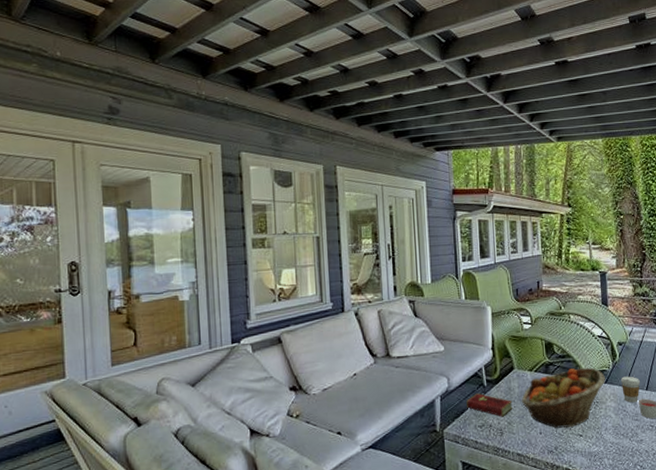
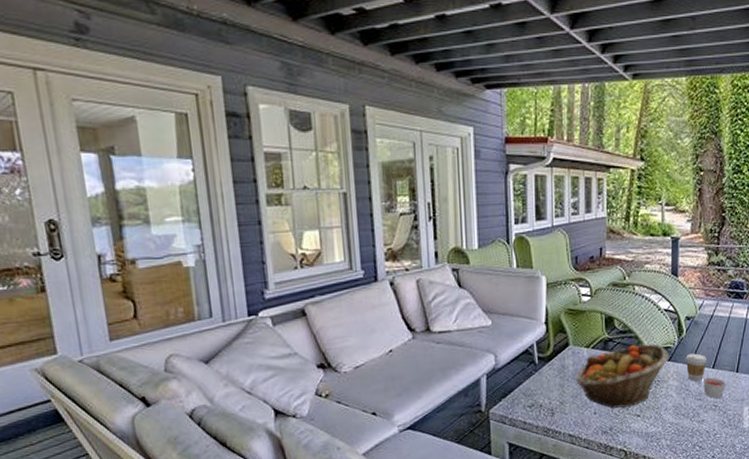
hardcover book: present [467,393,513,417] -> none [515,371,566,397]

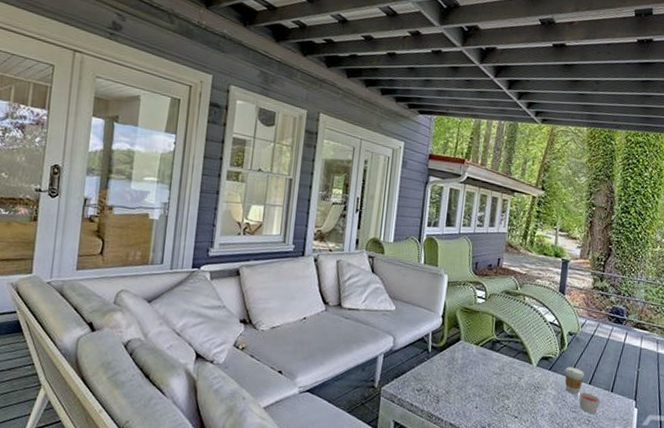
fruit basket: present [575,344,669,408] -> none [462,350,550,407]

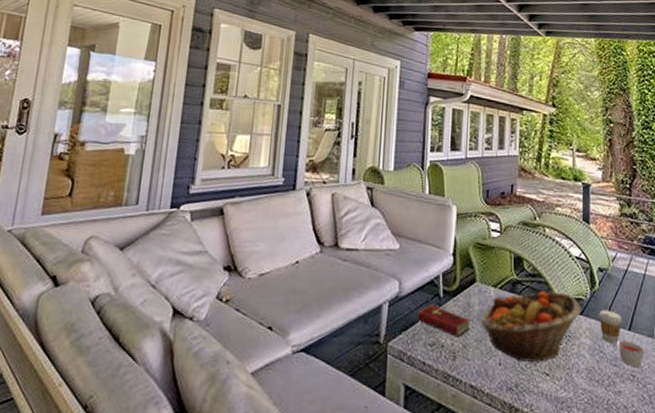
hardcover book: none [408,357,454,385] -> present [418,305,471,338]
fruit basket: none [462,350,550,407] -> present [480,291,581,362]

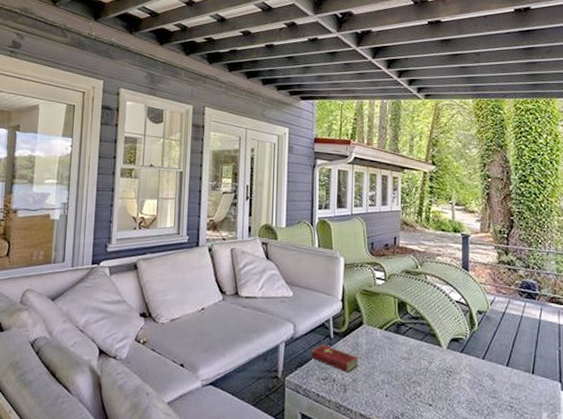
fruit basket: present [480,291,581,362] -> none [368,332,461,394]
coffee cup: present [600,309,622,344] -> none [479,348,500,379]
candle: present [618,340,645,367] -> none [496,375,522,398]

